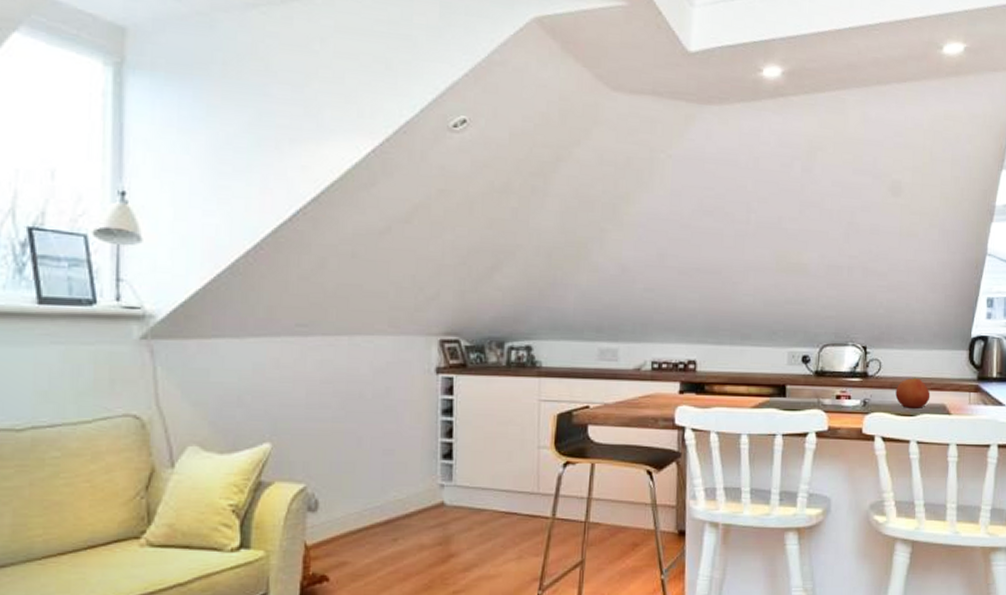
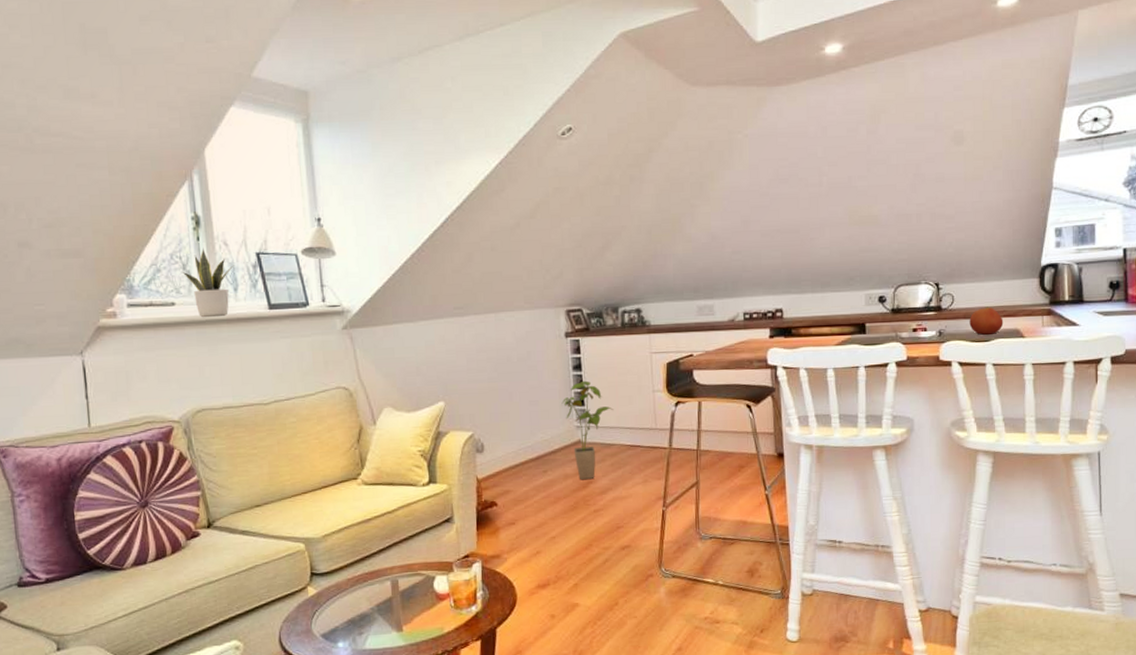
house plant: none [424,428,489,553] -> present [561,380,614,480]

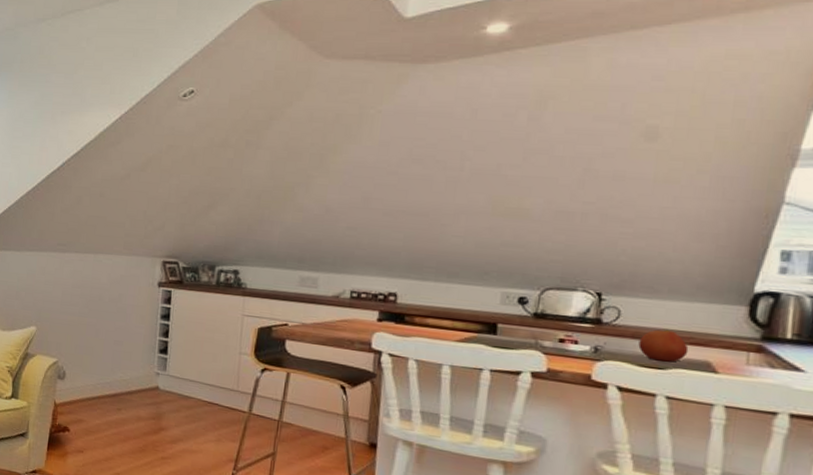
house plant: present [561,380,614,480] -> none [145,330,196,427]

